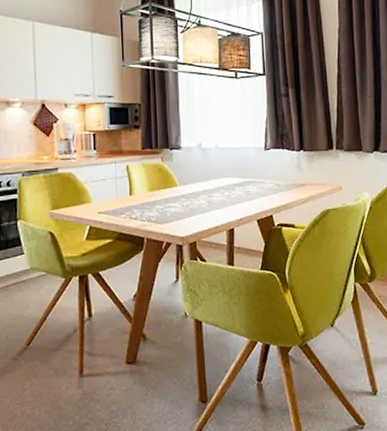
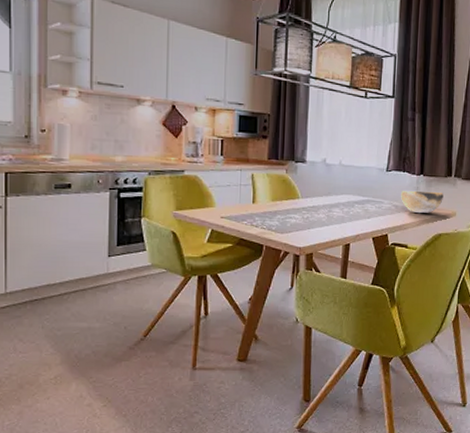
decorative bowl: none [281,166,327,191] -> present [400,190,444,214]

